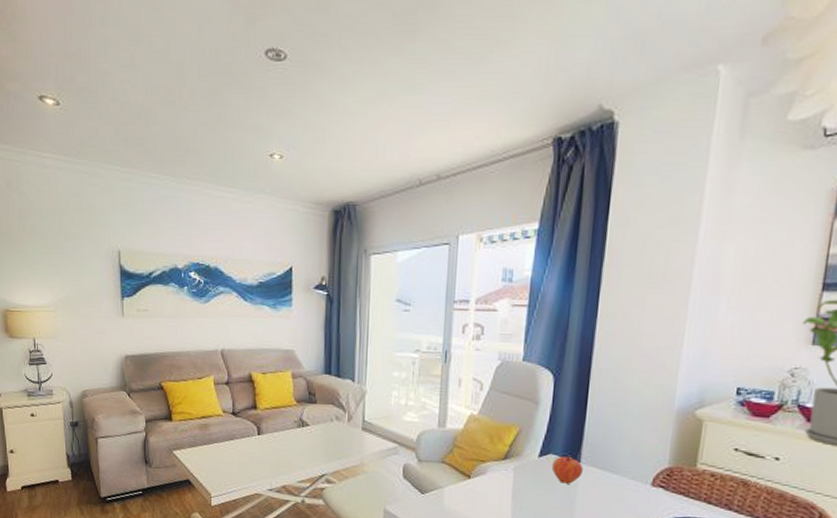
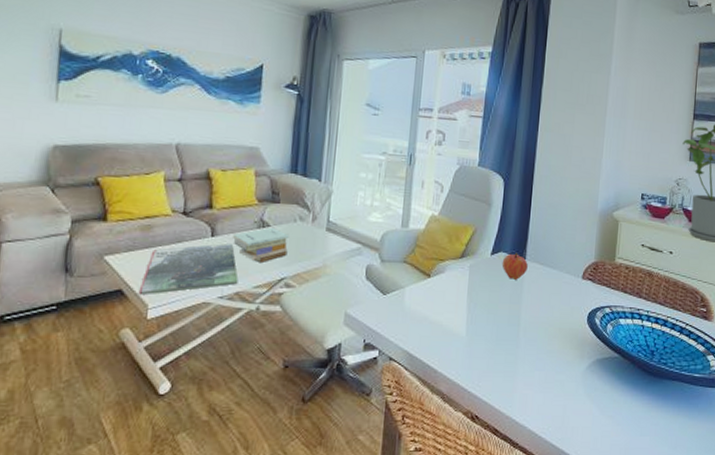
magazine: none [202,441,284,485] -> present [138,244,239,295]
books: none [275,426,327,460] -> present [232,227,289,264]

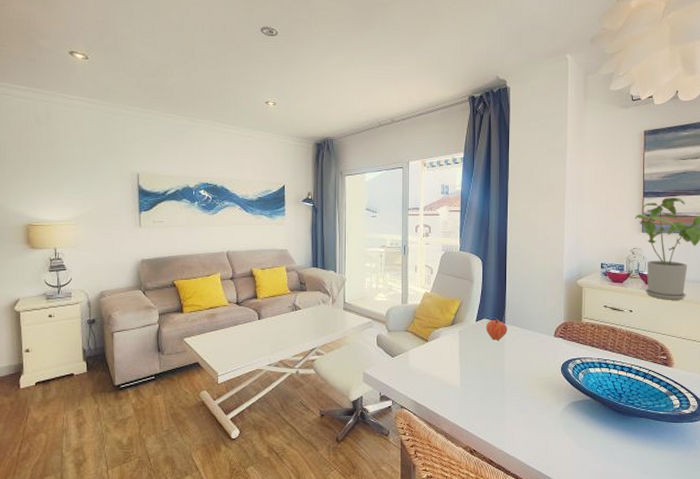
magazine: present [138,244,239,295] -> none [210,324,281,366]
books: present [232,227,289,264] -> none [273,310,316,338]

